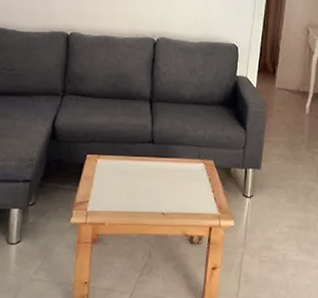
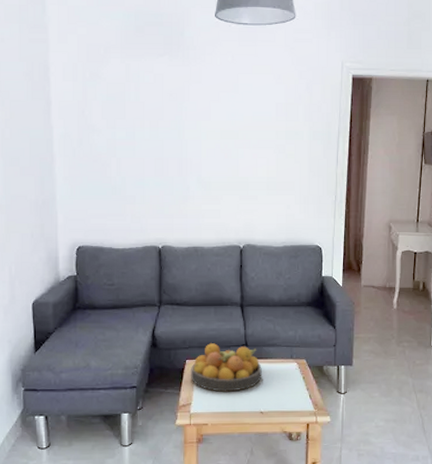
fruit bowl: none [90,138,167,191] -> present [191,343,262,392]

